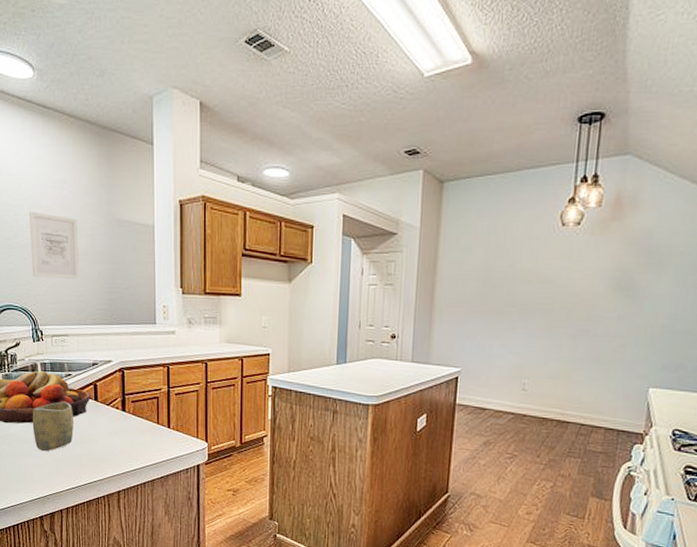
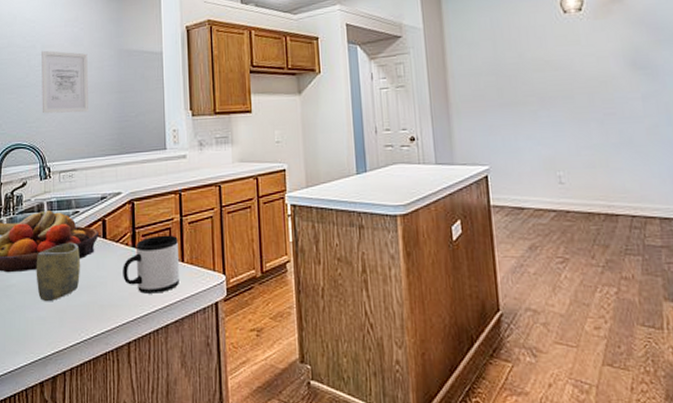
mug: none [113,402,165,453] -> present [123,235,179,294]

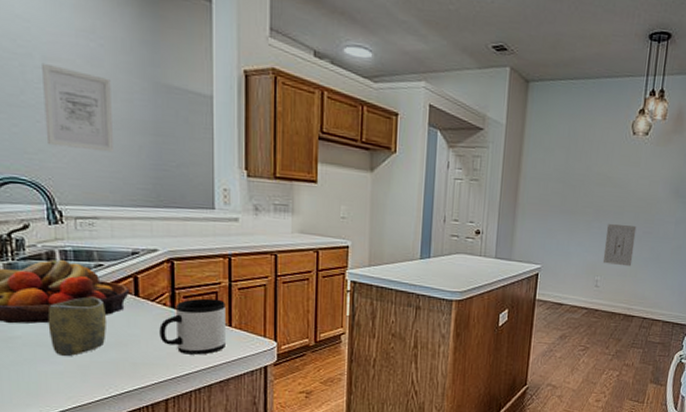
wall art: none [557,109,600,156] -> present [602,223,637,267]

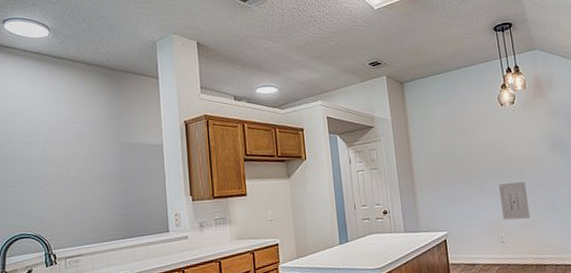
wall art: present [42,62,115,153] -> none [44,145,94,205]

